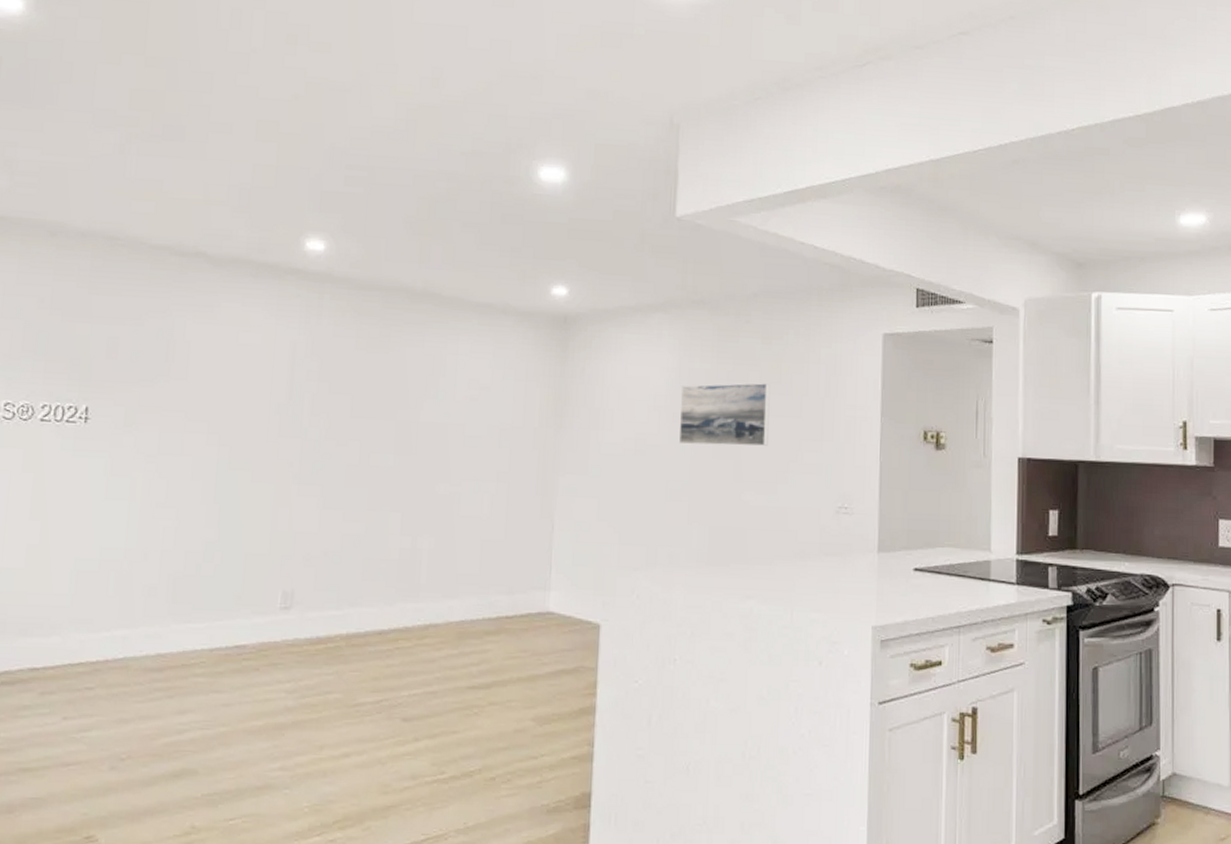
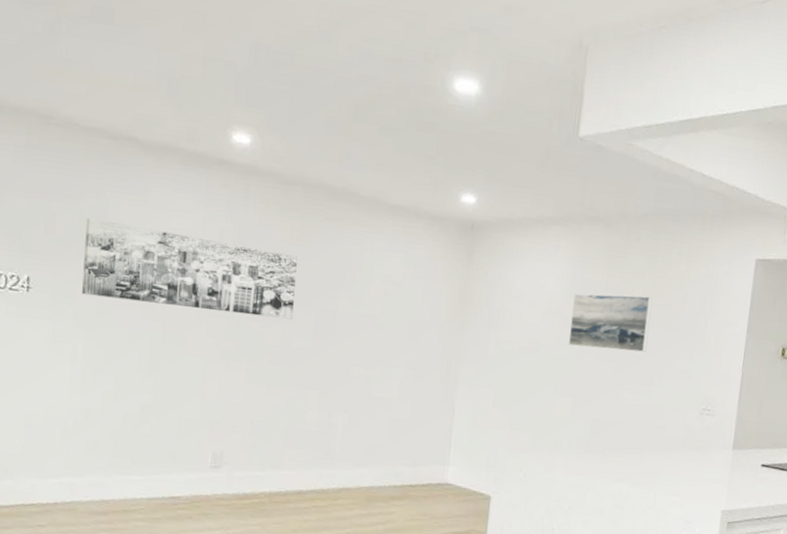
wall art: none [143,340,376,435] -> present [82,218,297,320]

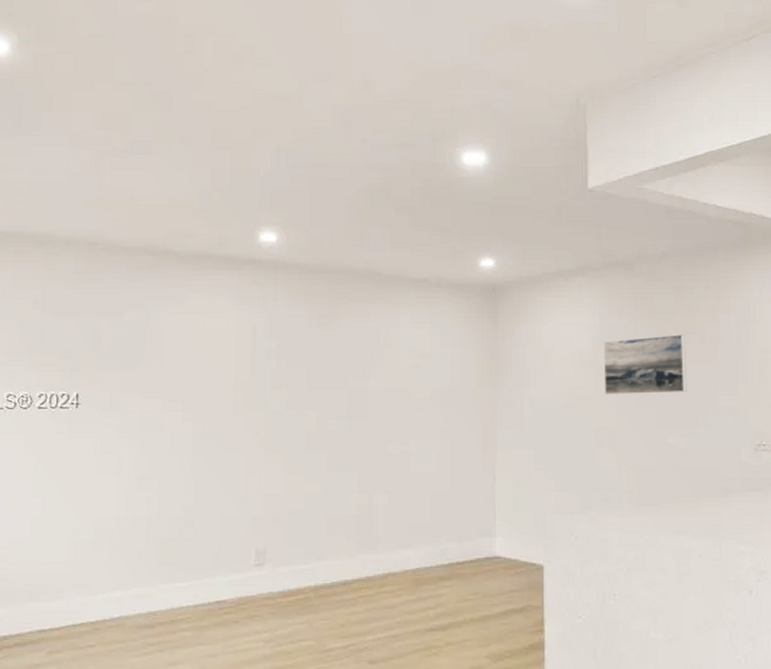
wall art: present [82,218,297,320] -> none [127,331,327,405]

